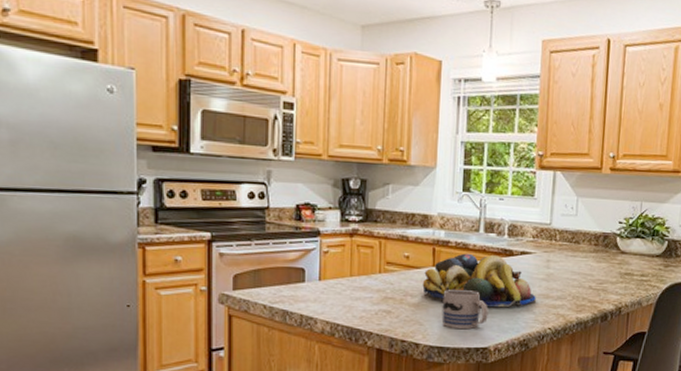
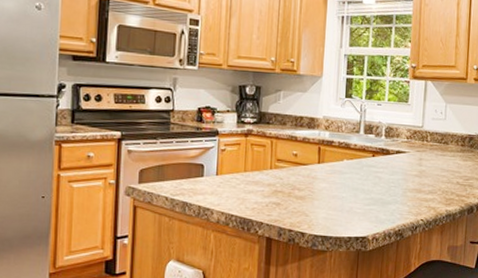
fruit bowl: present [422,253,536,307] -> none [308,152,410,200]
mug: present [441,289,489,329] -> none [325,184,367,220]

